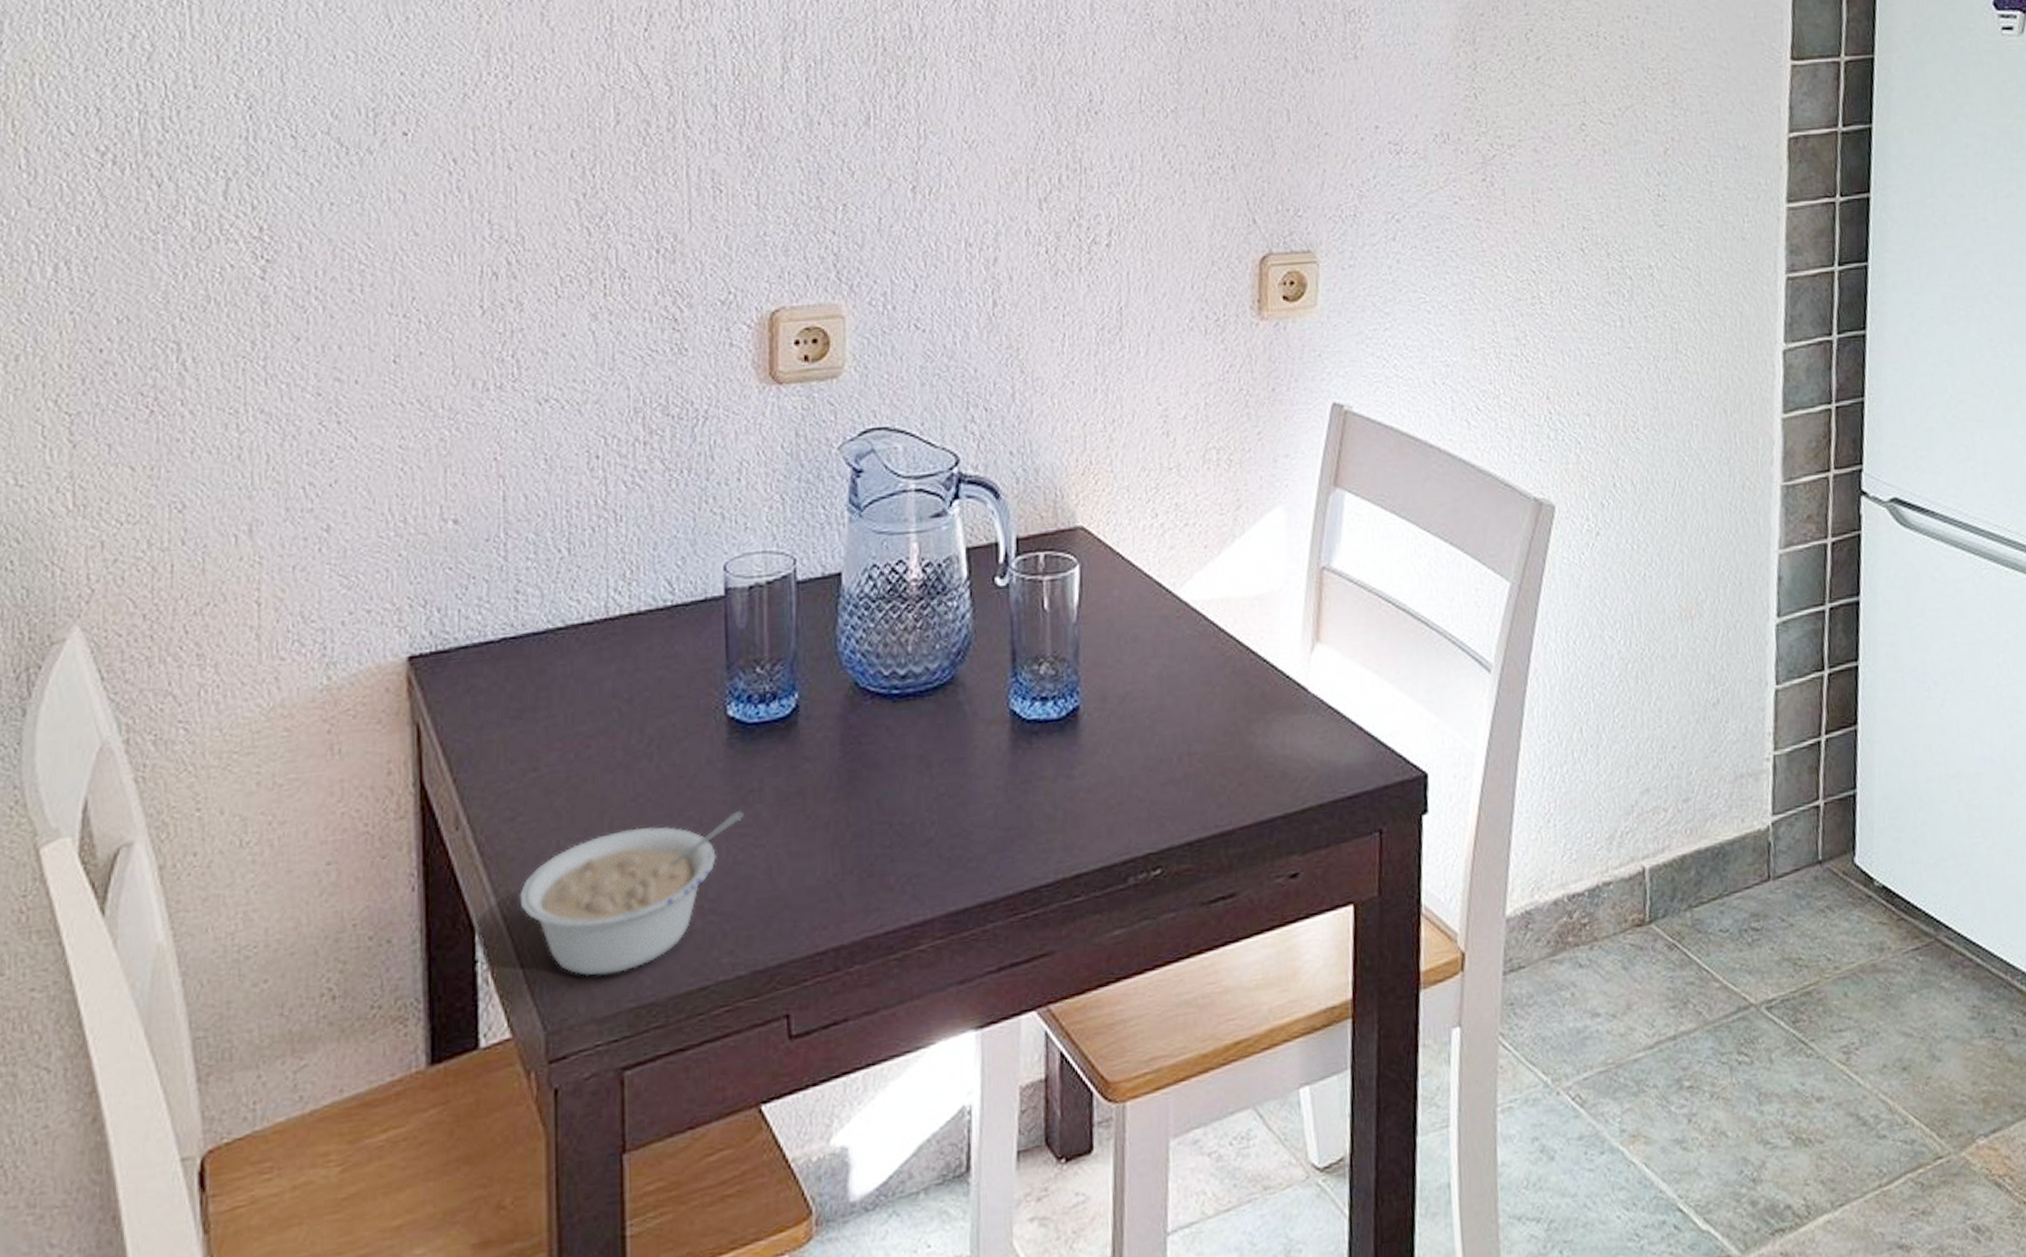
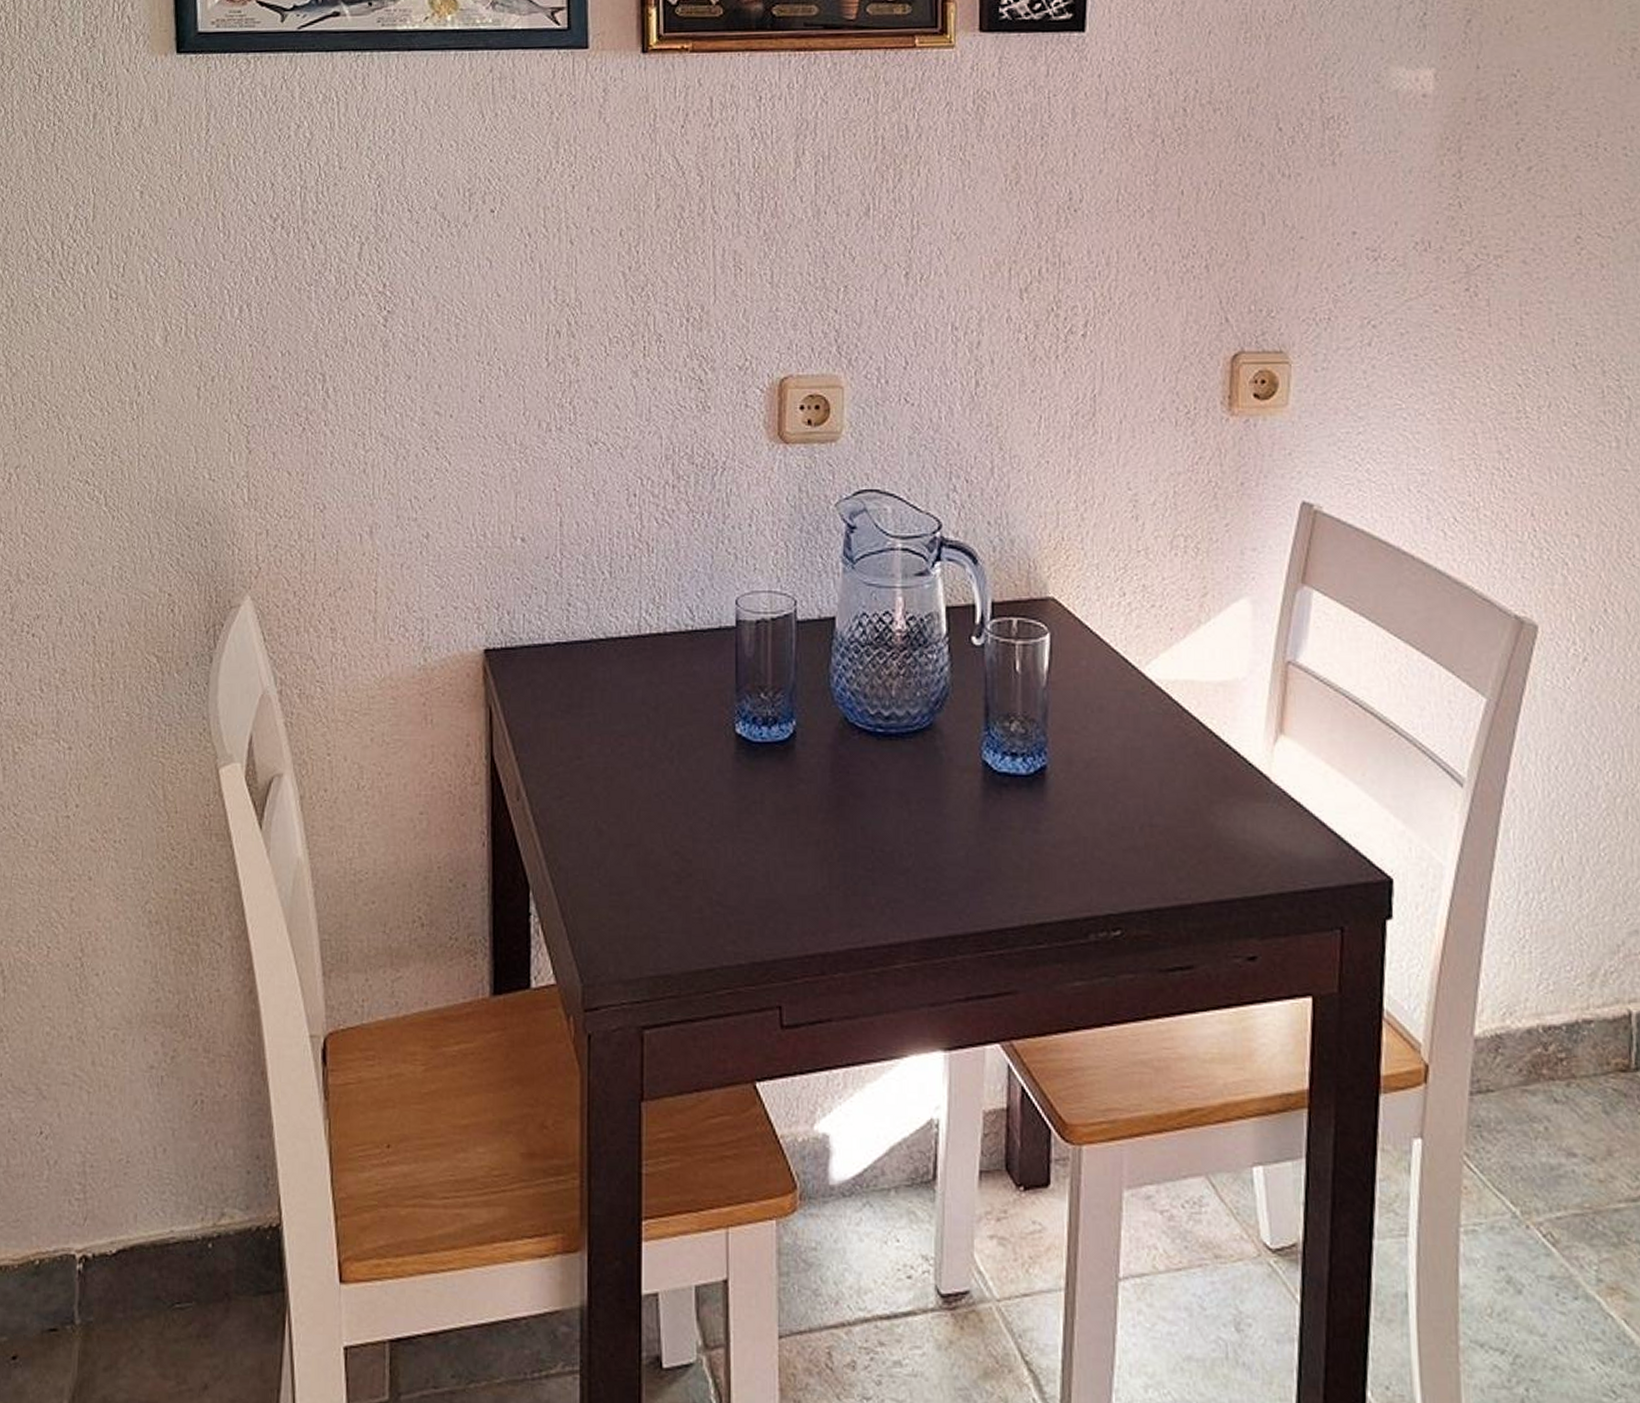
legume: present [519,810,745,976] -> none [565,817,748,944]

